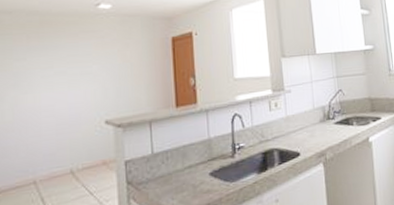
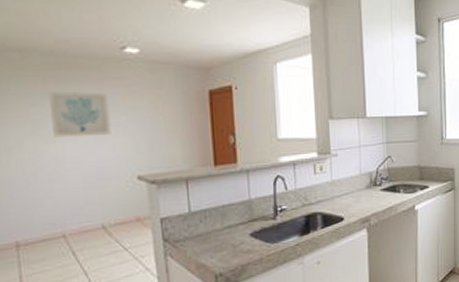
wall art: none [31,45,84,88] -> present [49,91,111,138]

